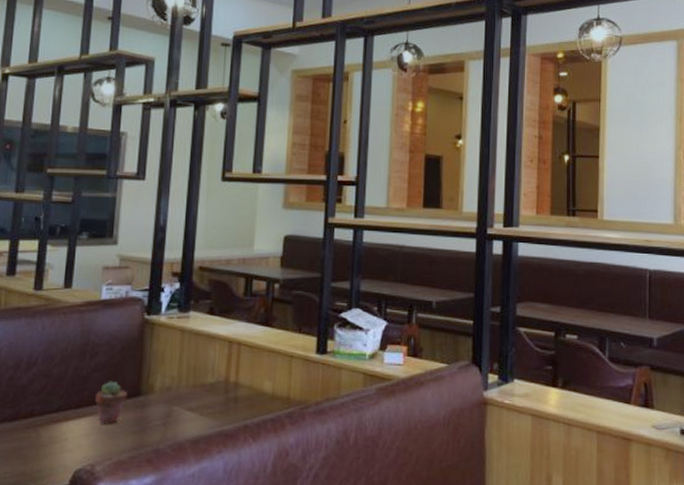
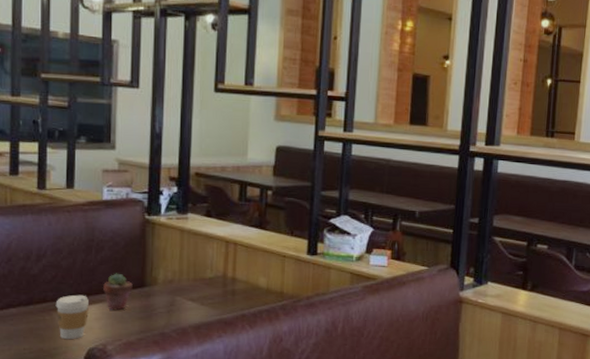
coffee cup: none [42,407,79,460] -> present [55,294,89,340]

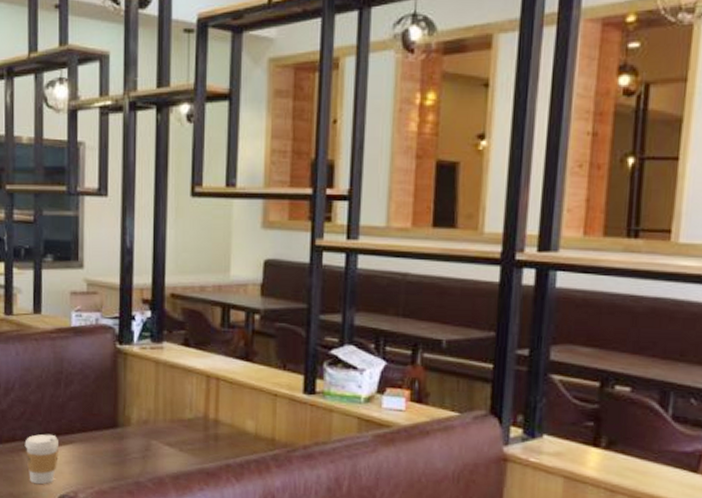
potted succulent: present [102,273,133,311] -> none [72,410,104,454]

